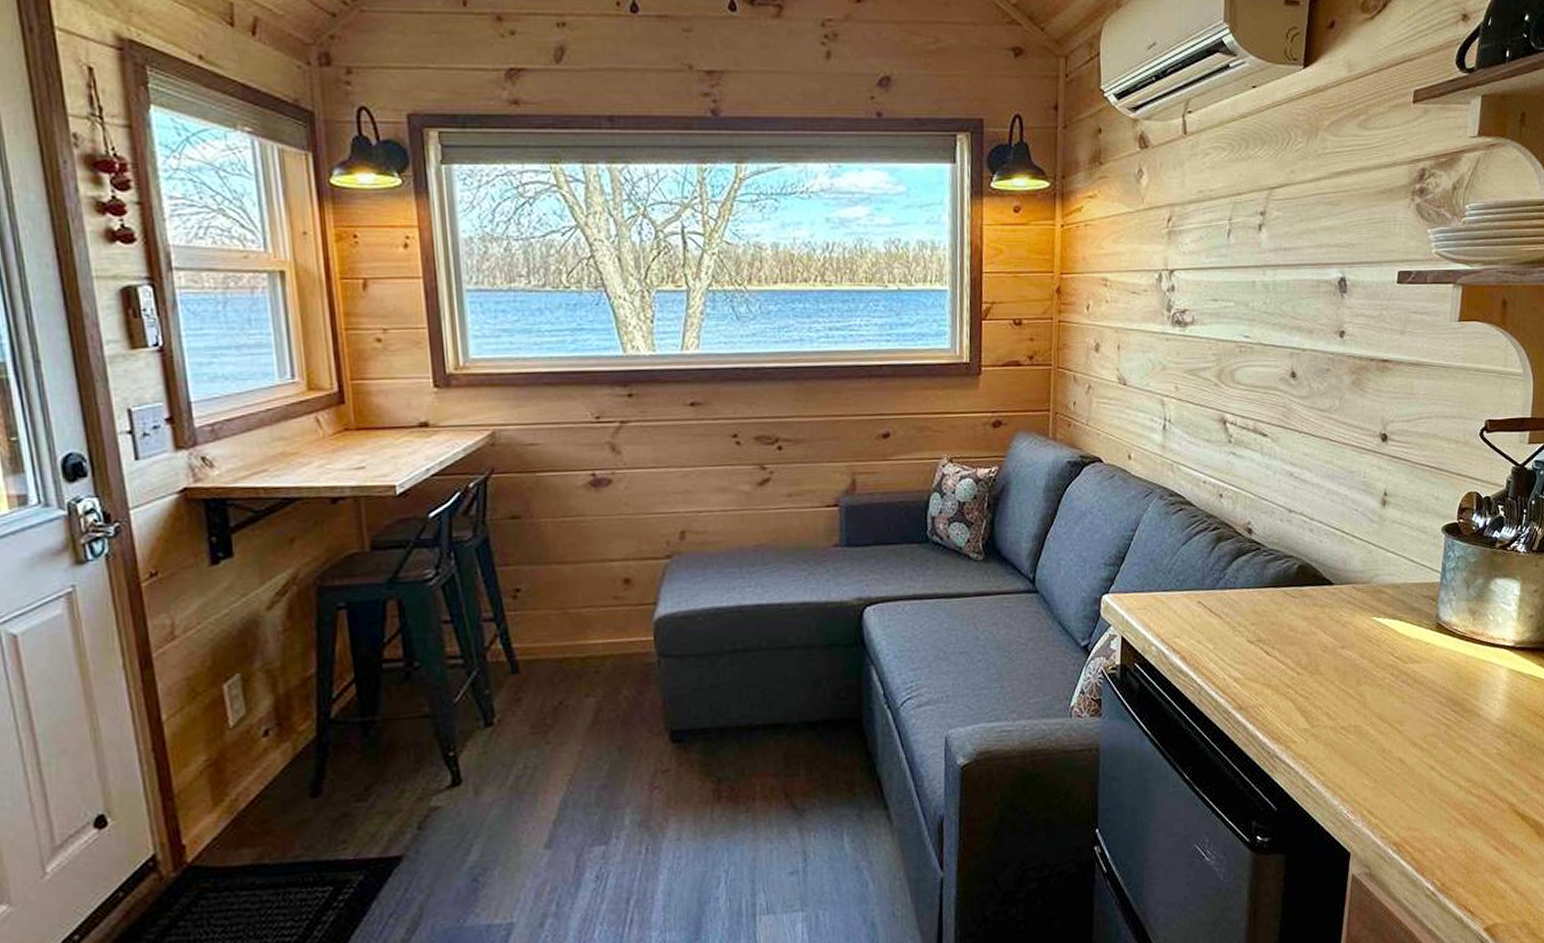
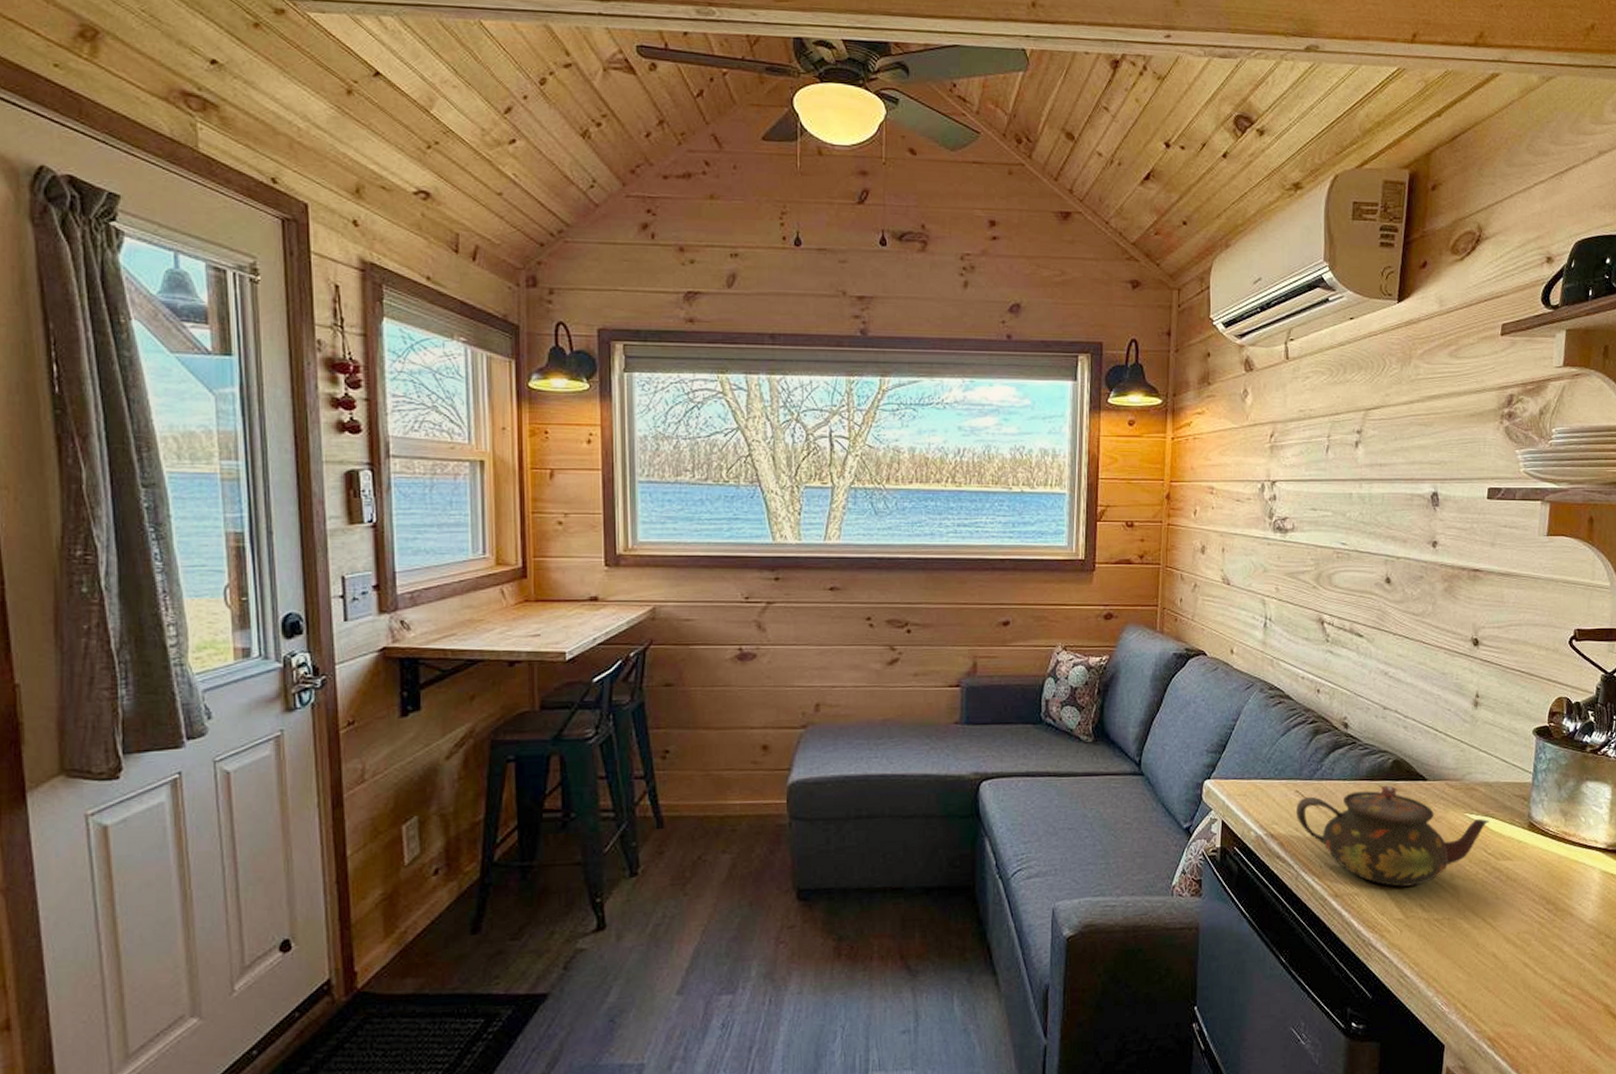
teapot: none [1199,591,1397,696] -> present [1296,785,1490,887]

